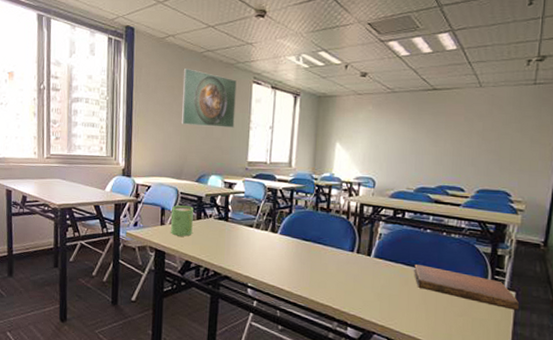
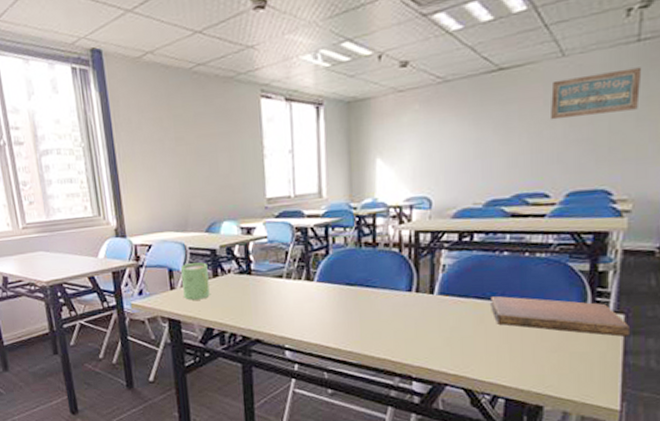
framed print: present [181,69,237,128] -> none [170,91,244,164]
wall art: none [469,103,537,134] -> present [551,67,642,120]

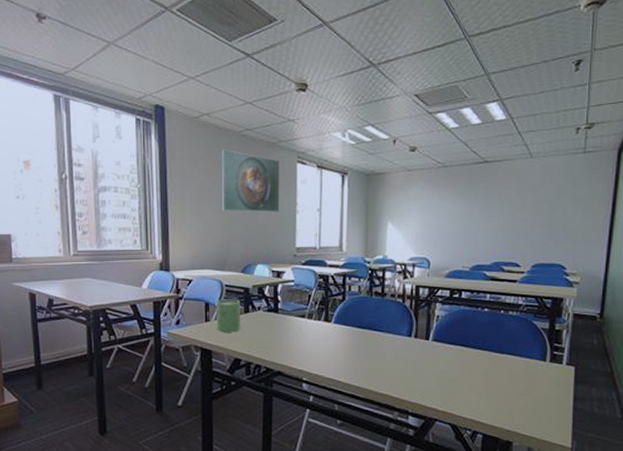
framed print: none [170,91,244,164] -> present [221,150,280,212]
notebook: present [490,296,631,338] -> none [473,346,579,386]
wall art: present [551,67,642,120] -> none [522,172,587,206]

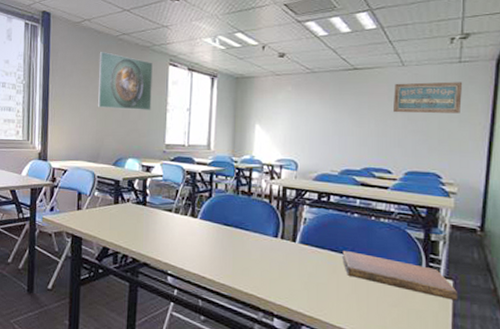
mug: present [216,299,240,332] -> none [87,189,111,222]
notebook: none [473,346,579,386] -> present [342,251,459,302]
wall art: none [522,172,587,206] -> present [394,81,463,114]

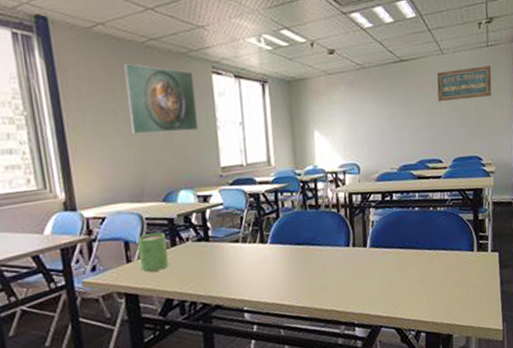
mug: none [87,189,111,222] -> present [137,232,169,272]
notebook: present [342,251,459,302] -> none [409,244,504,271]

